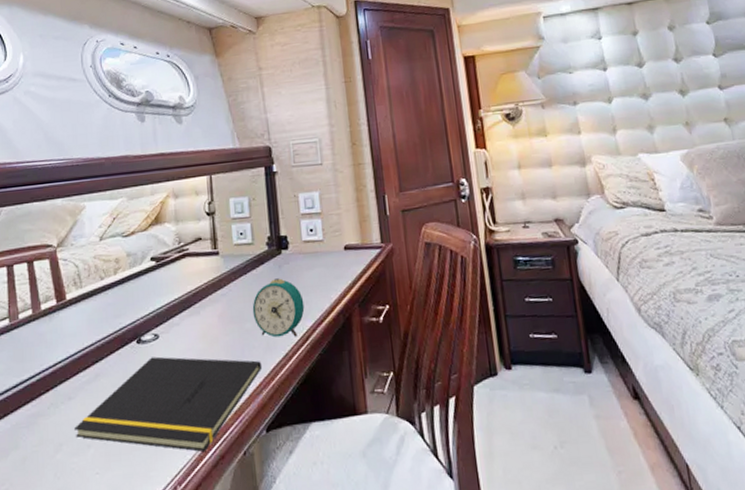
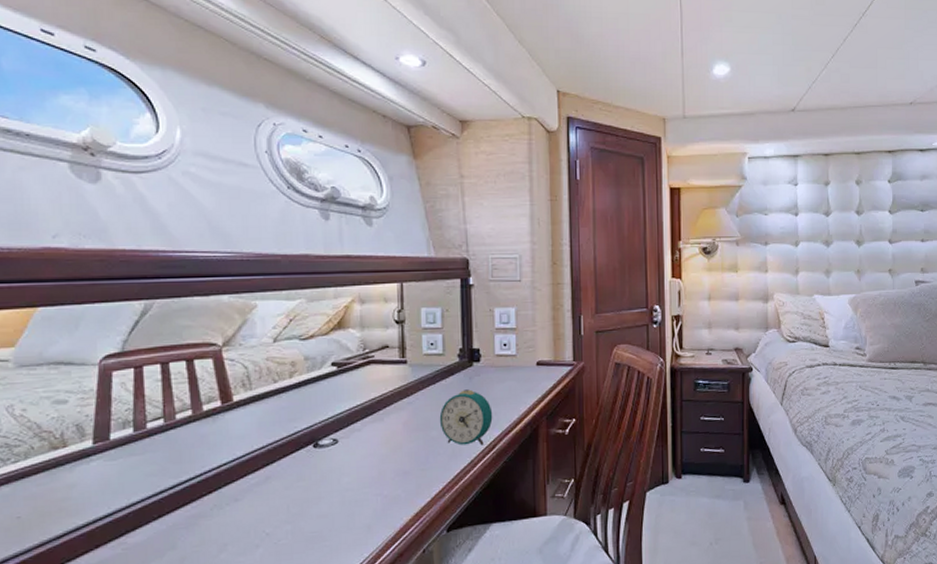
notepad: present [74,356,263,452] -> none [241,460,447,550]

